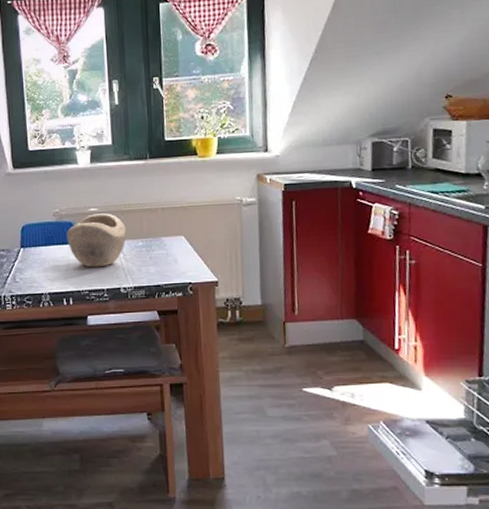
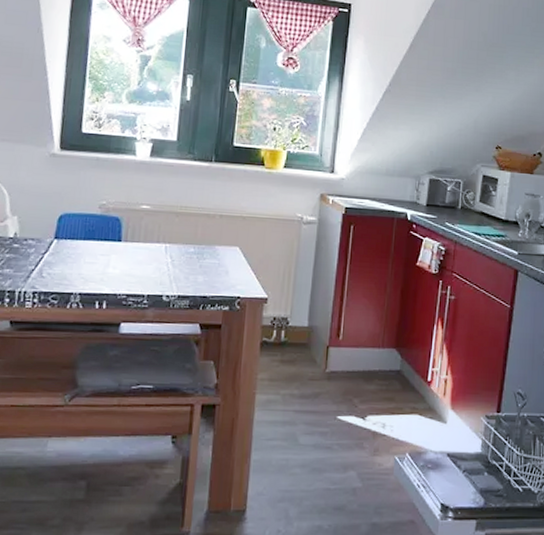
decorative bowl: present [66,213,126,268] -> none [110,212,179,271]

